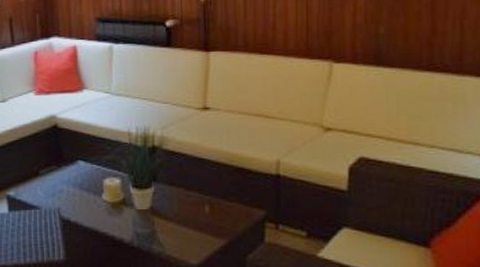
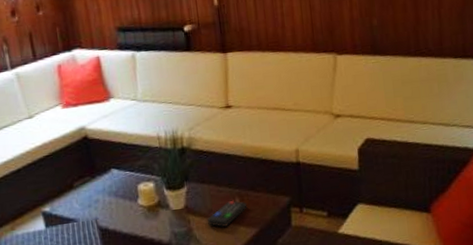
remote control: none [173,206,217,233] -> present [208,200,247,227]

